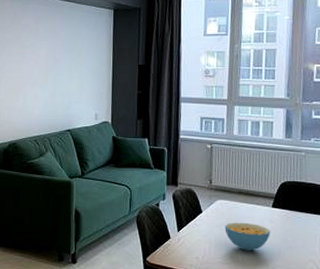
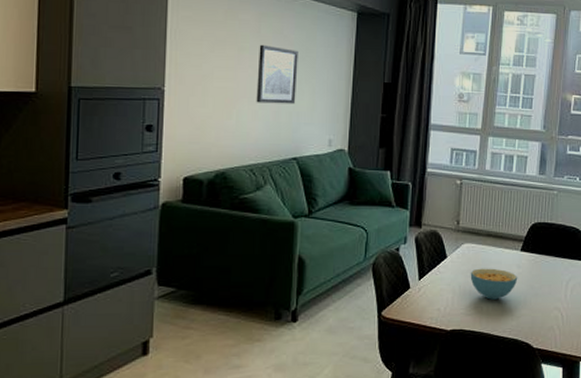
wall art: none [37,42,68,88] -> present [256,44,298,104]

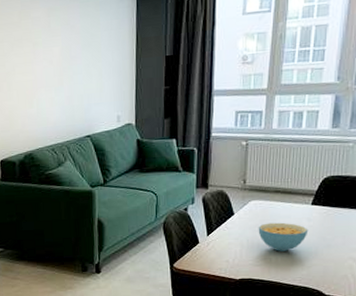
wall art: present [256,44,298,104] -> none [50,37,86,91]

